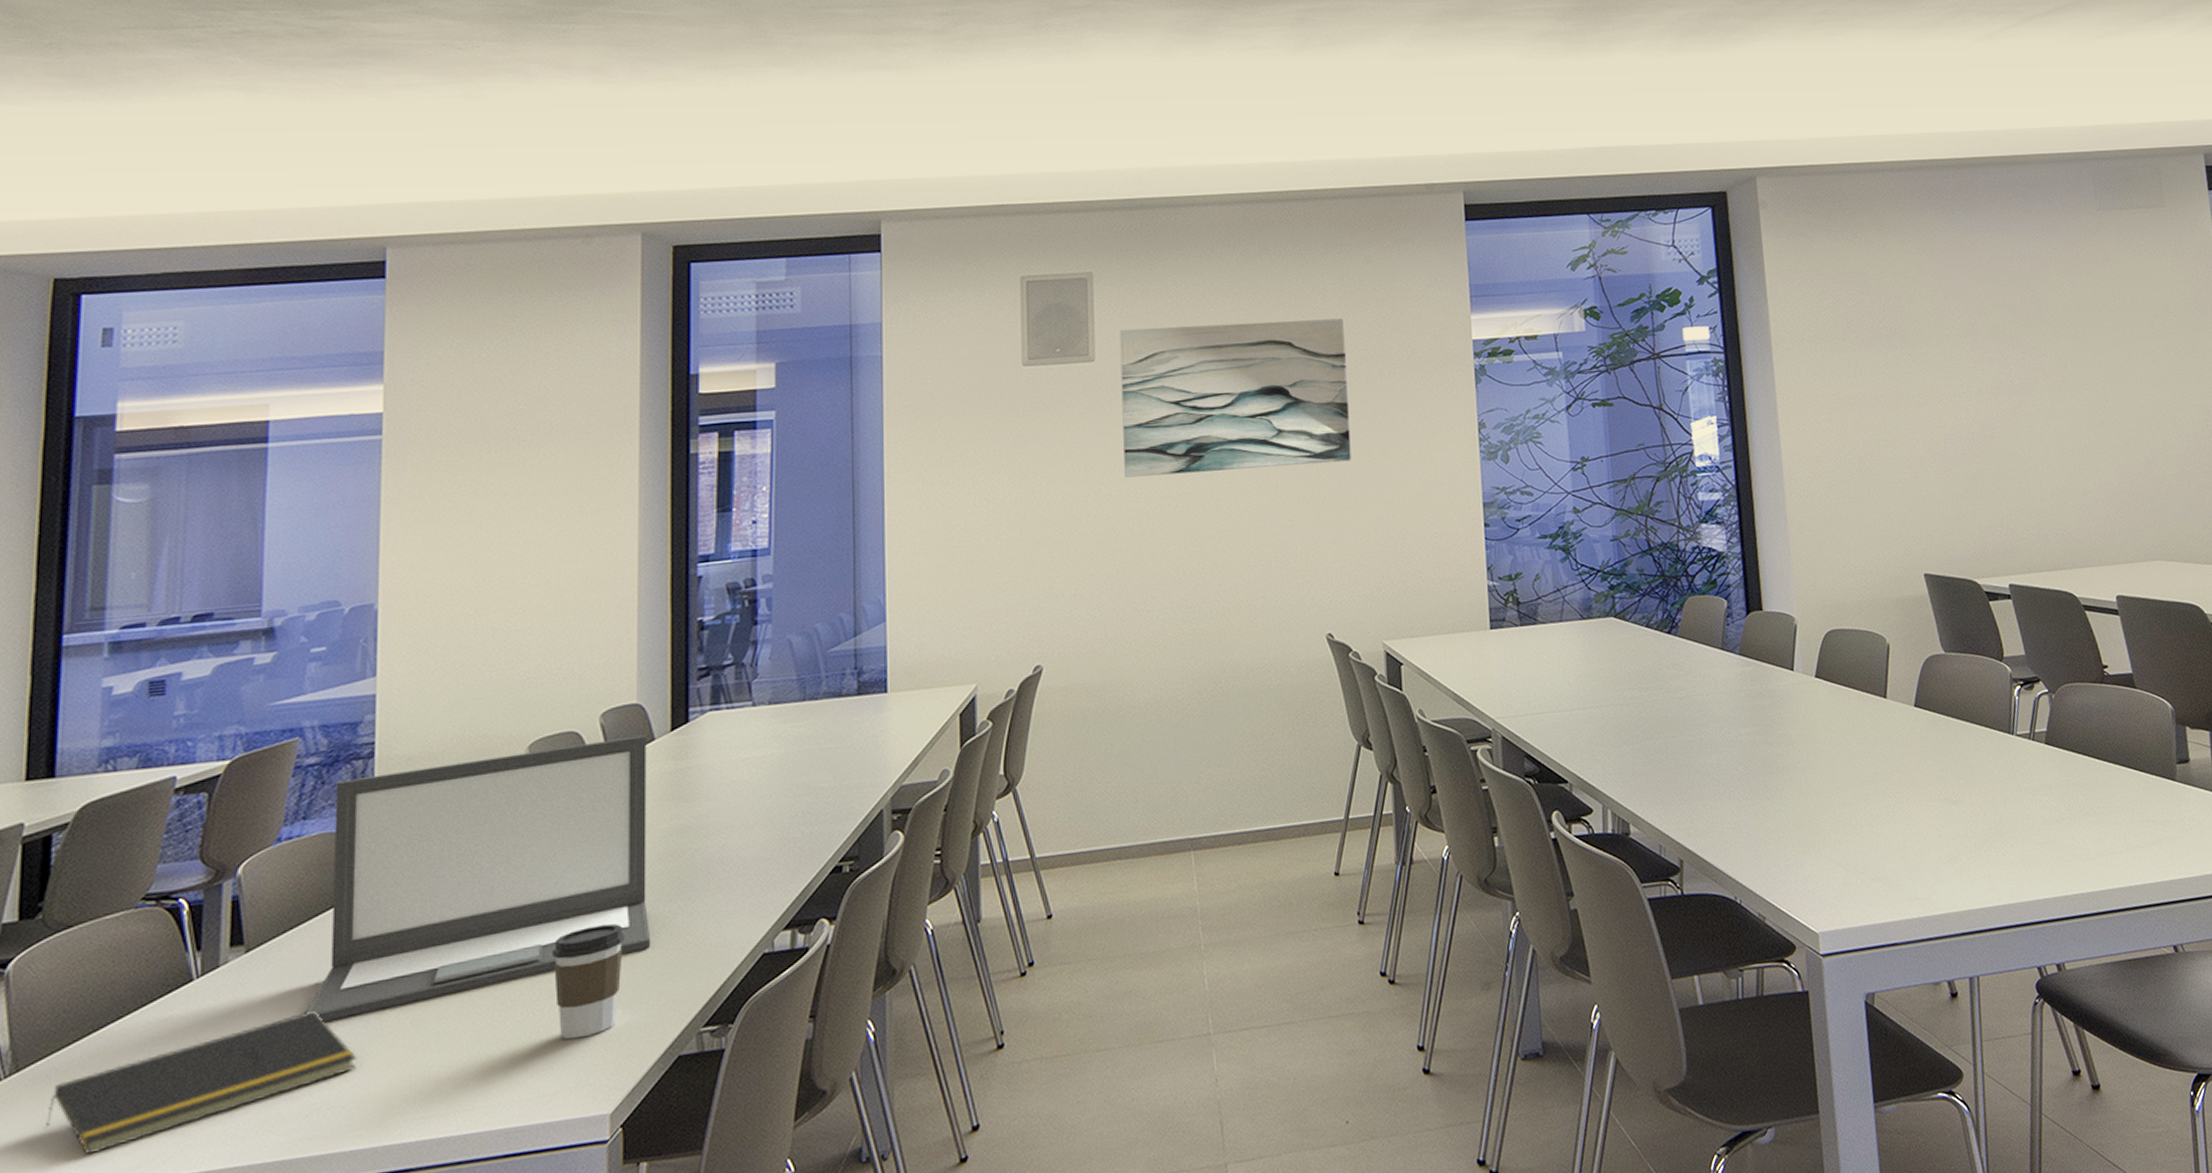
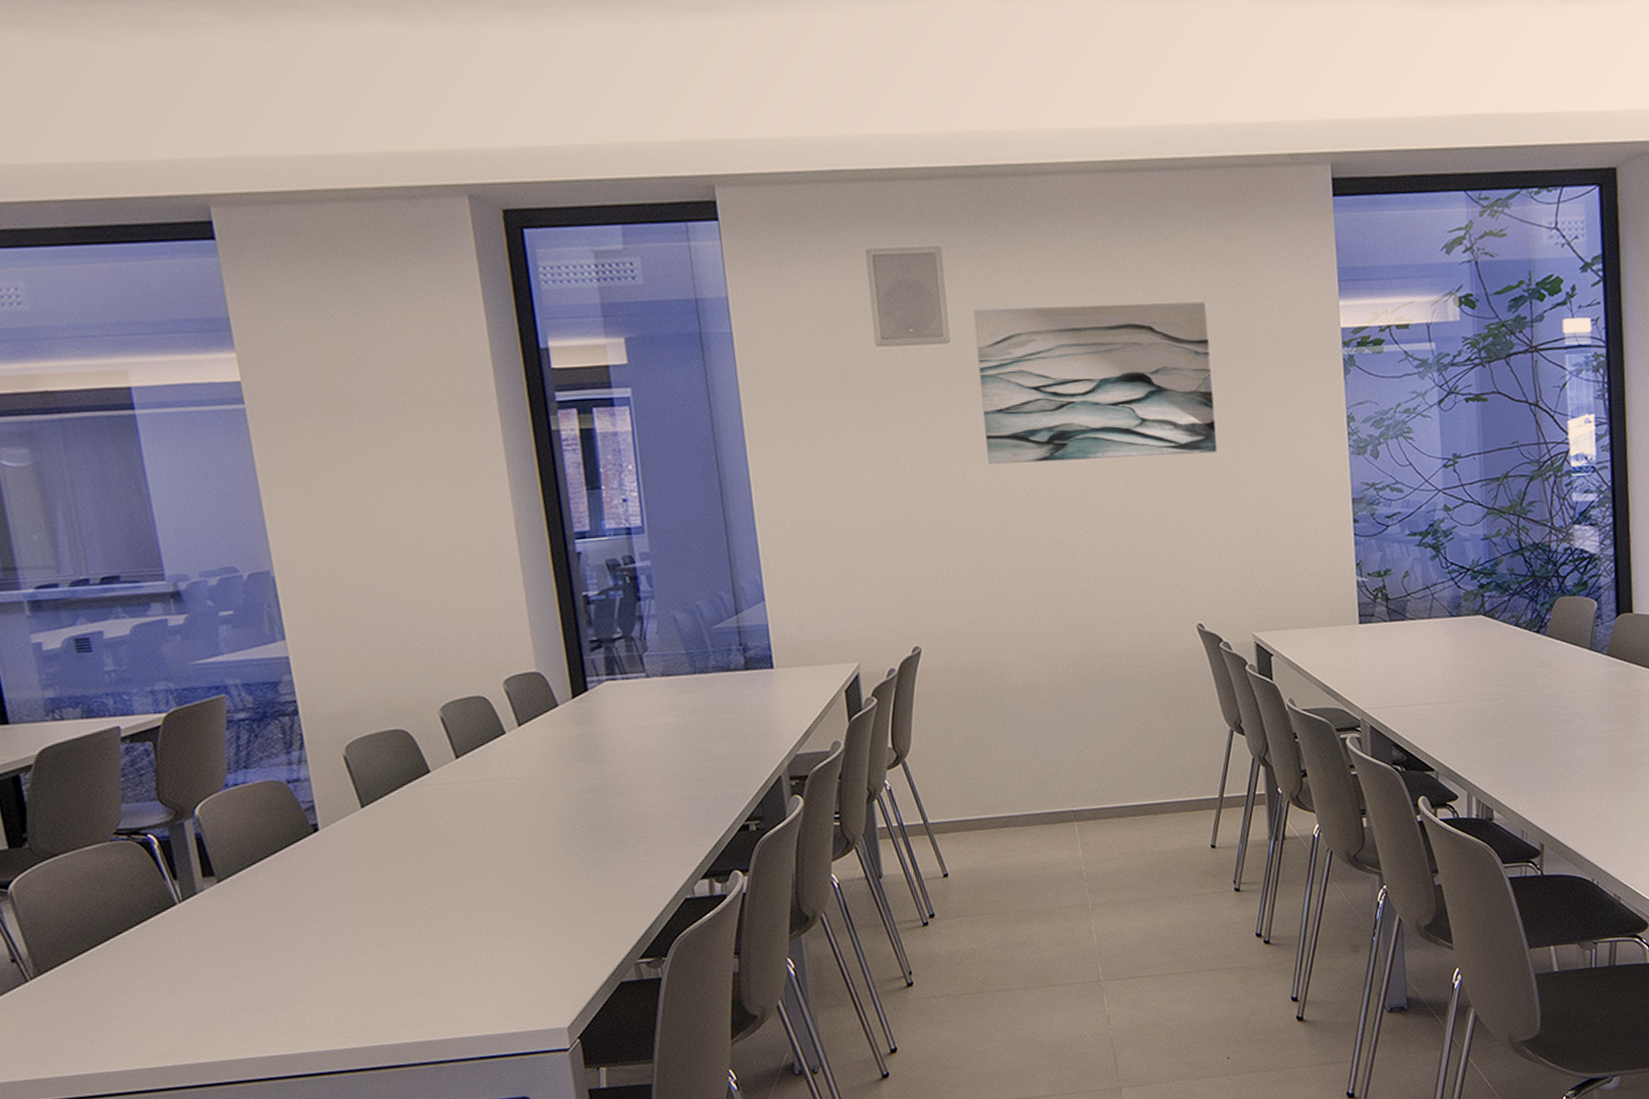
notepad: present [44,1010,357,1156] -> none [75,933,337,1044]
laptop: present [305,734,651,1023] -> none [268,701,583,944]
coffee cup: present [552,923,625,1039] -> none [493,868,561,965]

